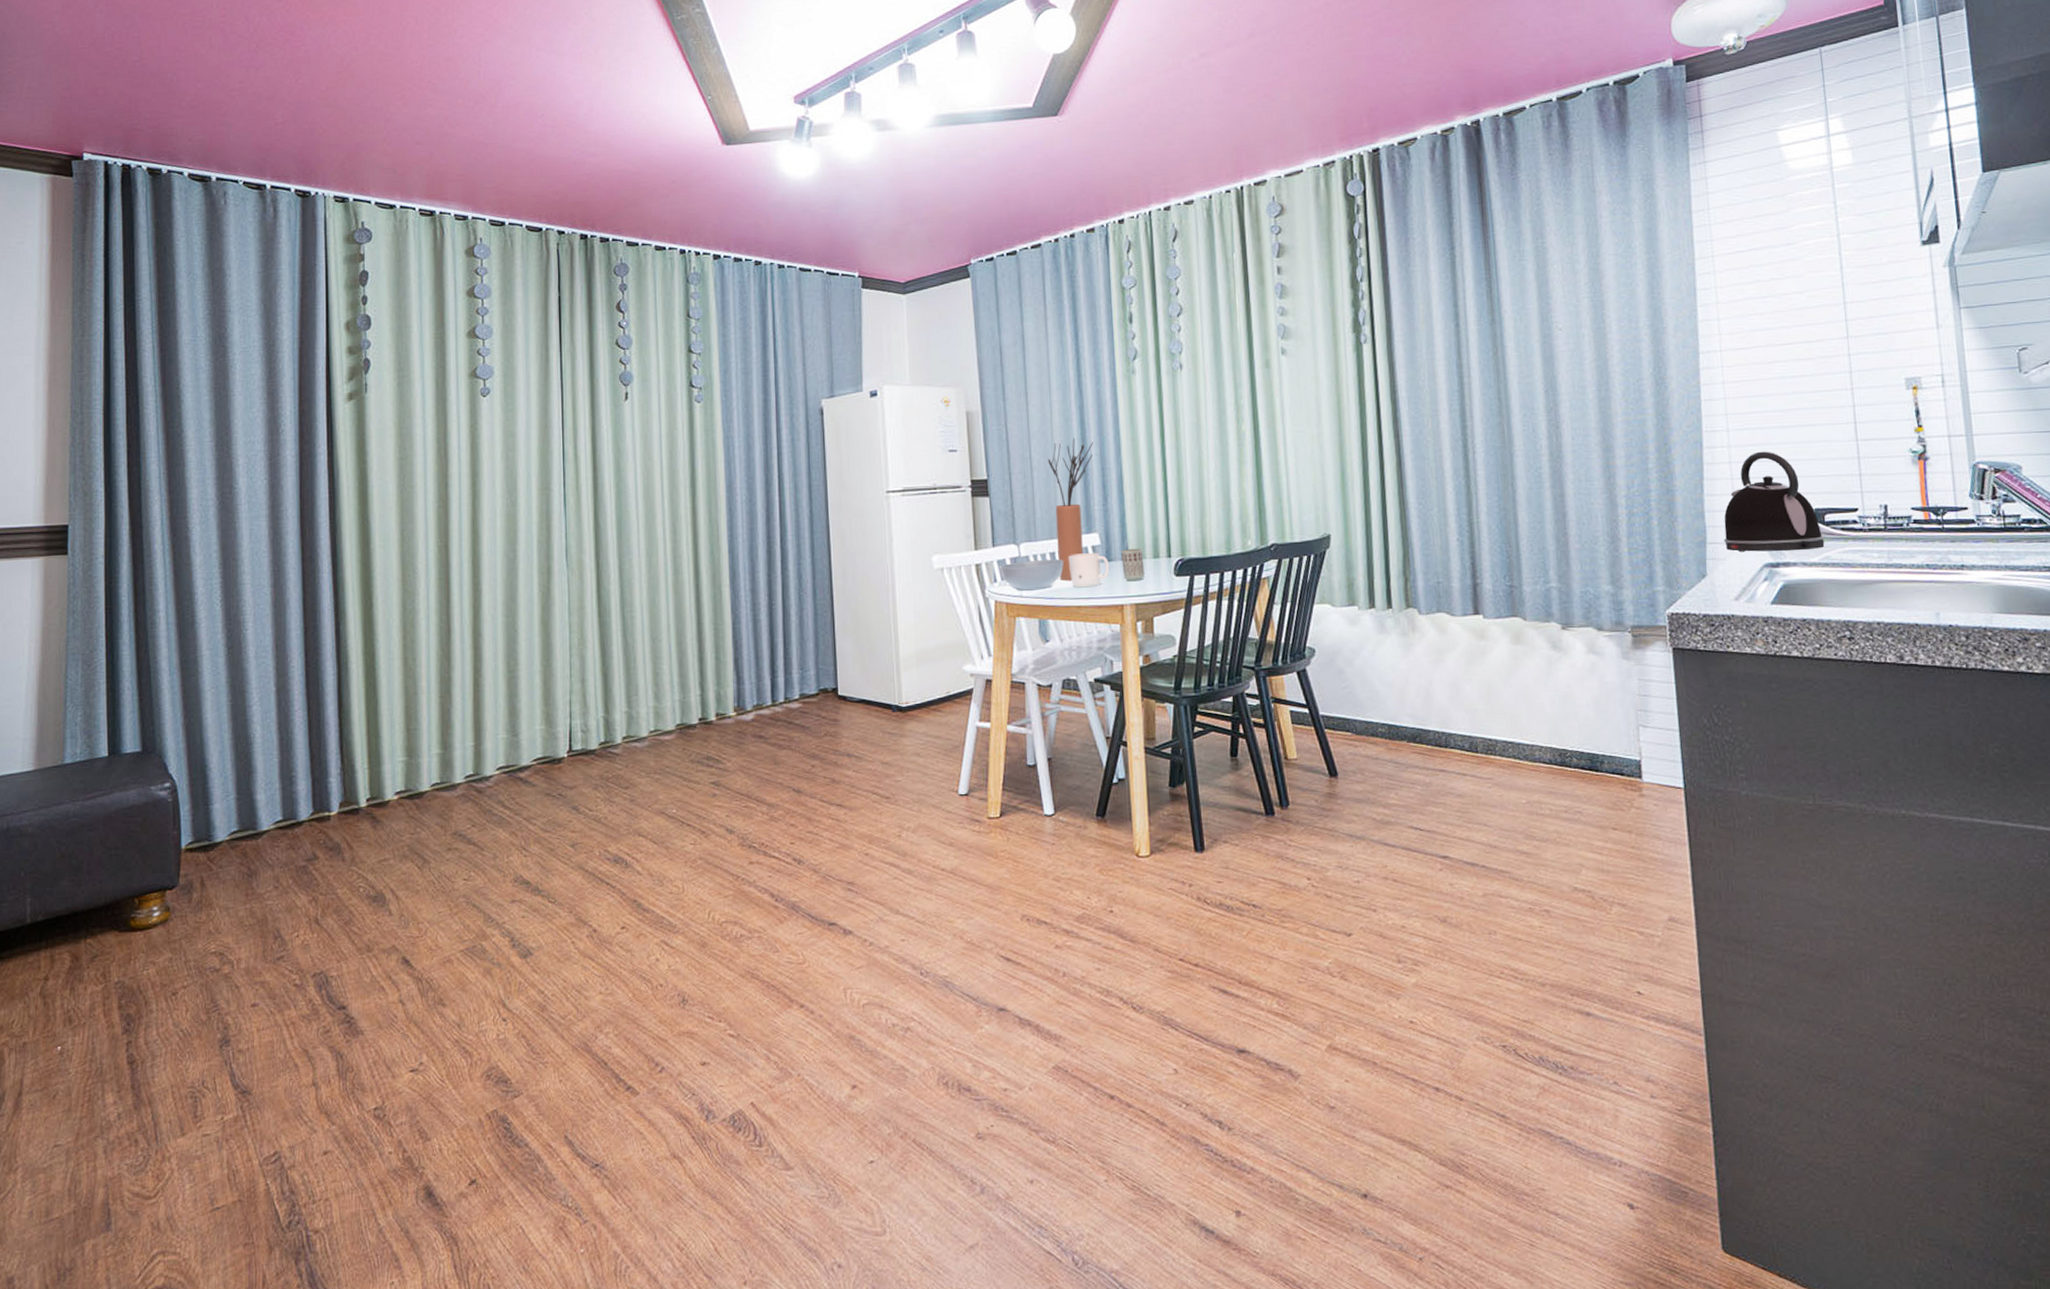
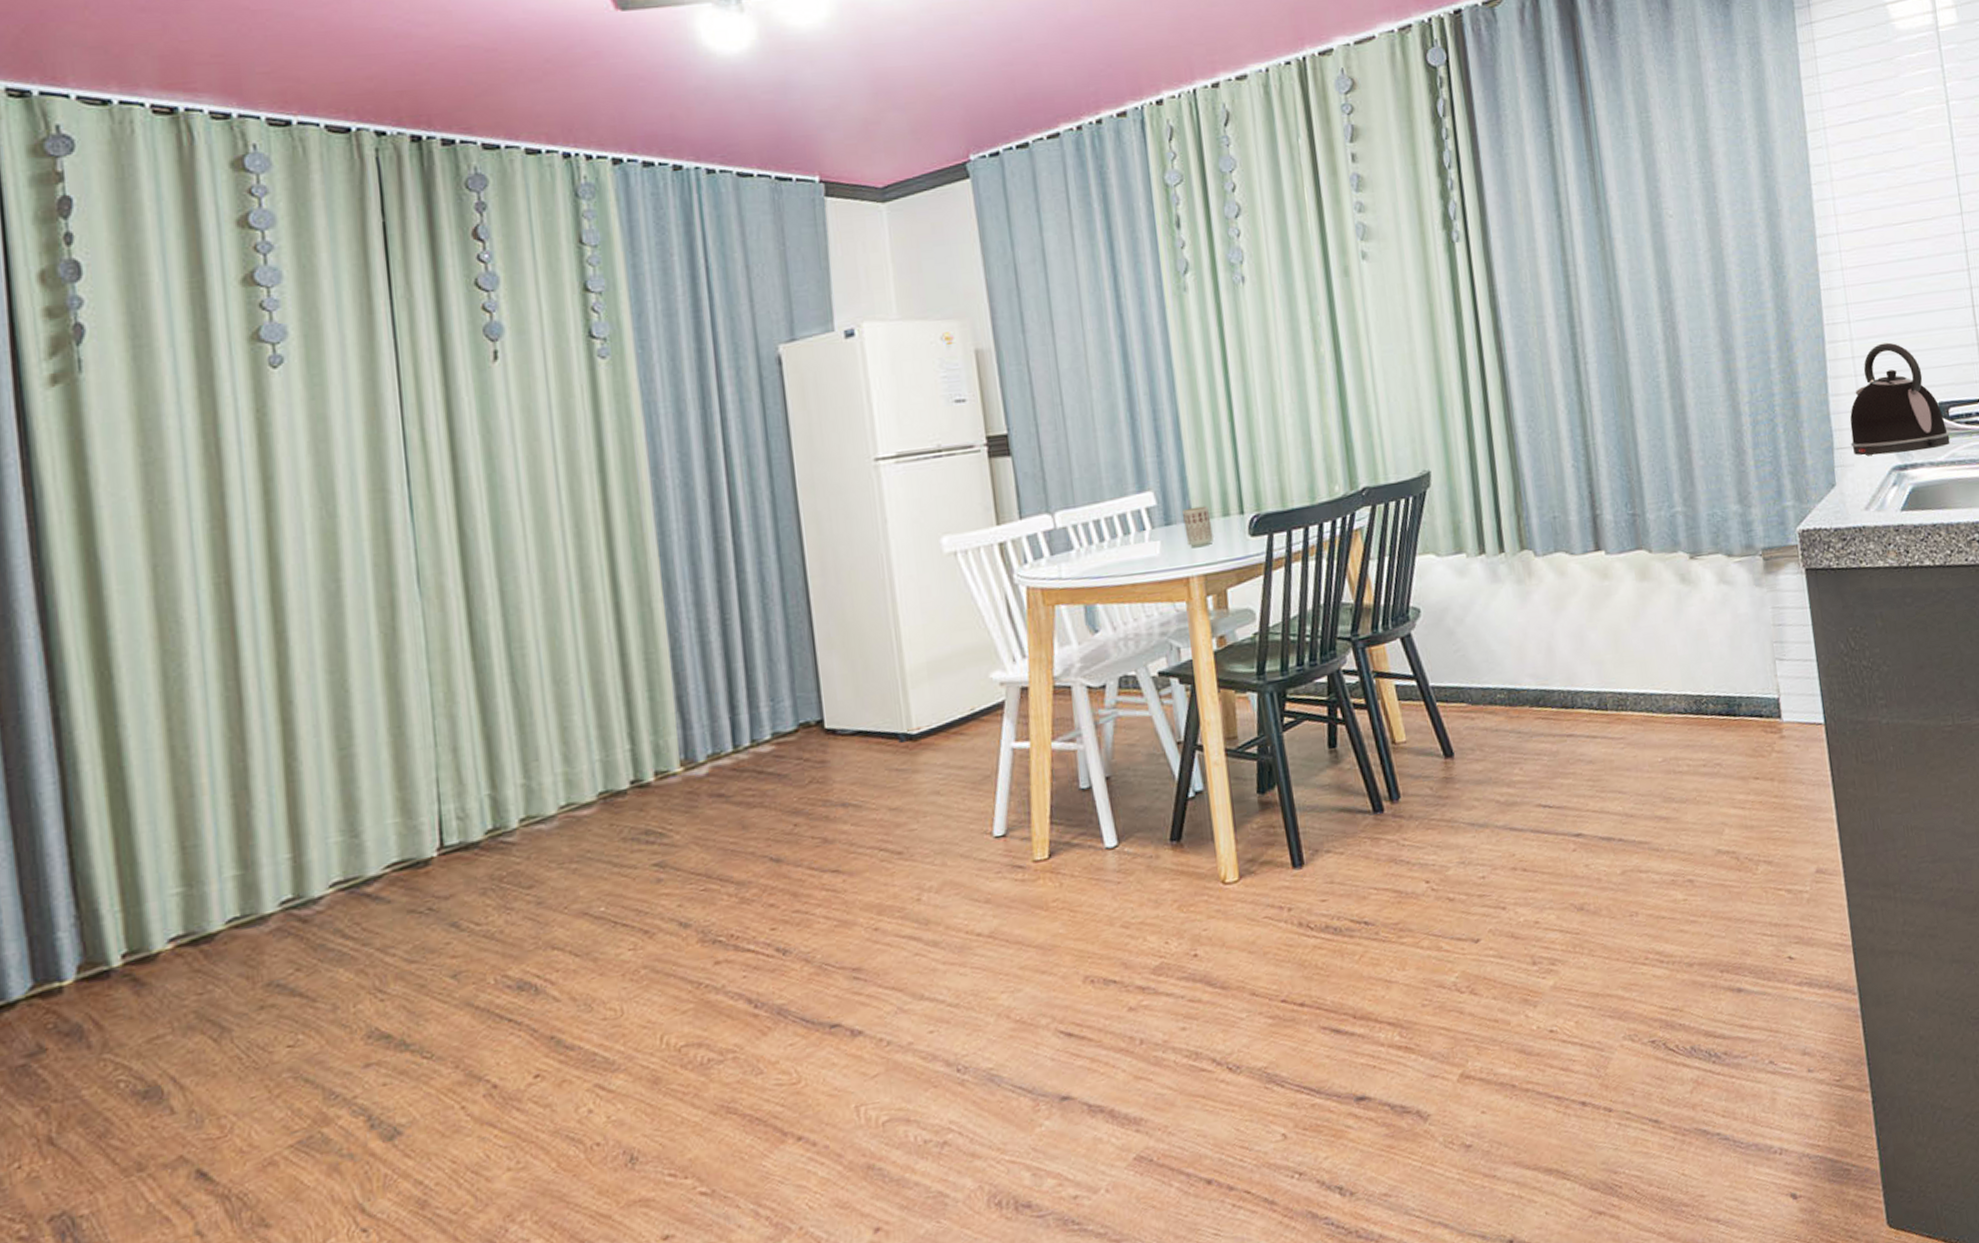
bowl: present [999,558,1065,591] -> none [1029,527,1113,572]
vase: present [1048,438,1093,581] -> none [1084,375,1141,555]
mug: present [1068,552,1110,588] -> none [1116,515,1170,562]

